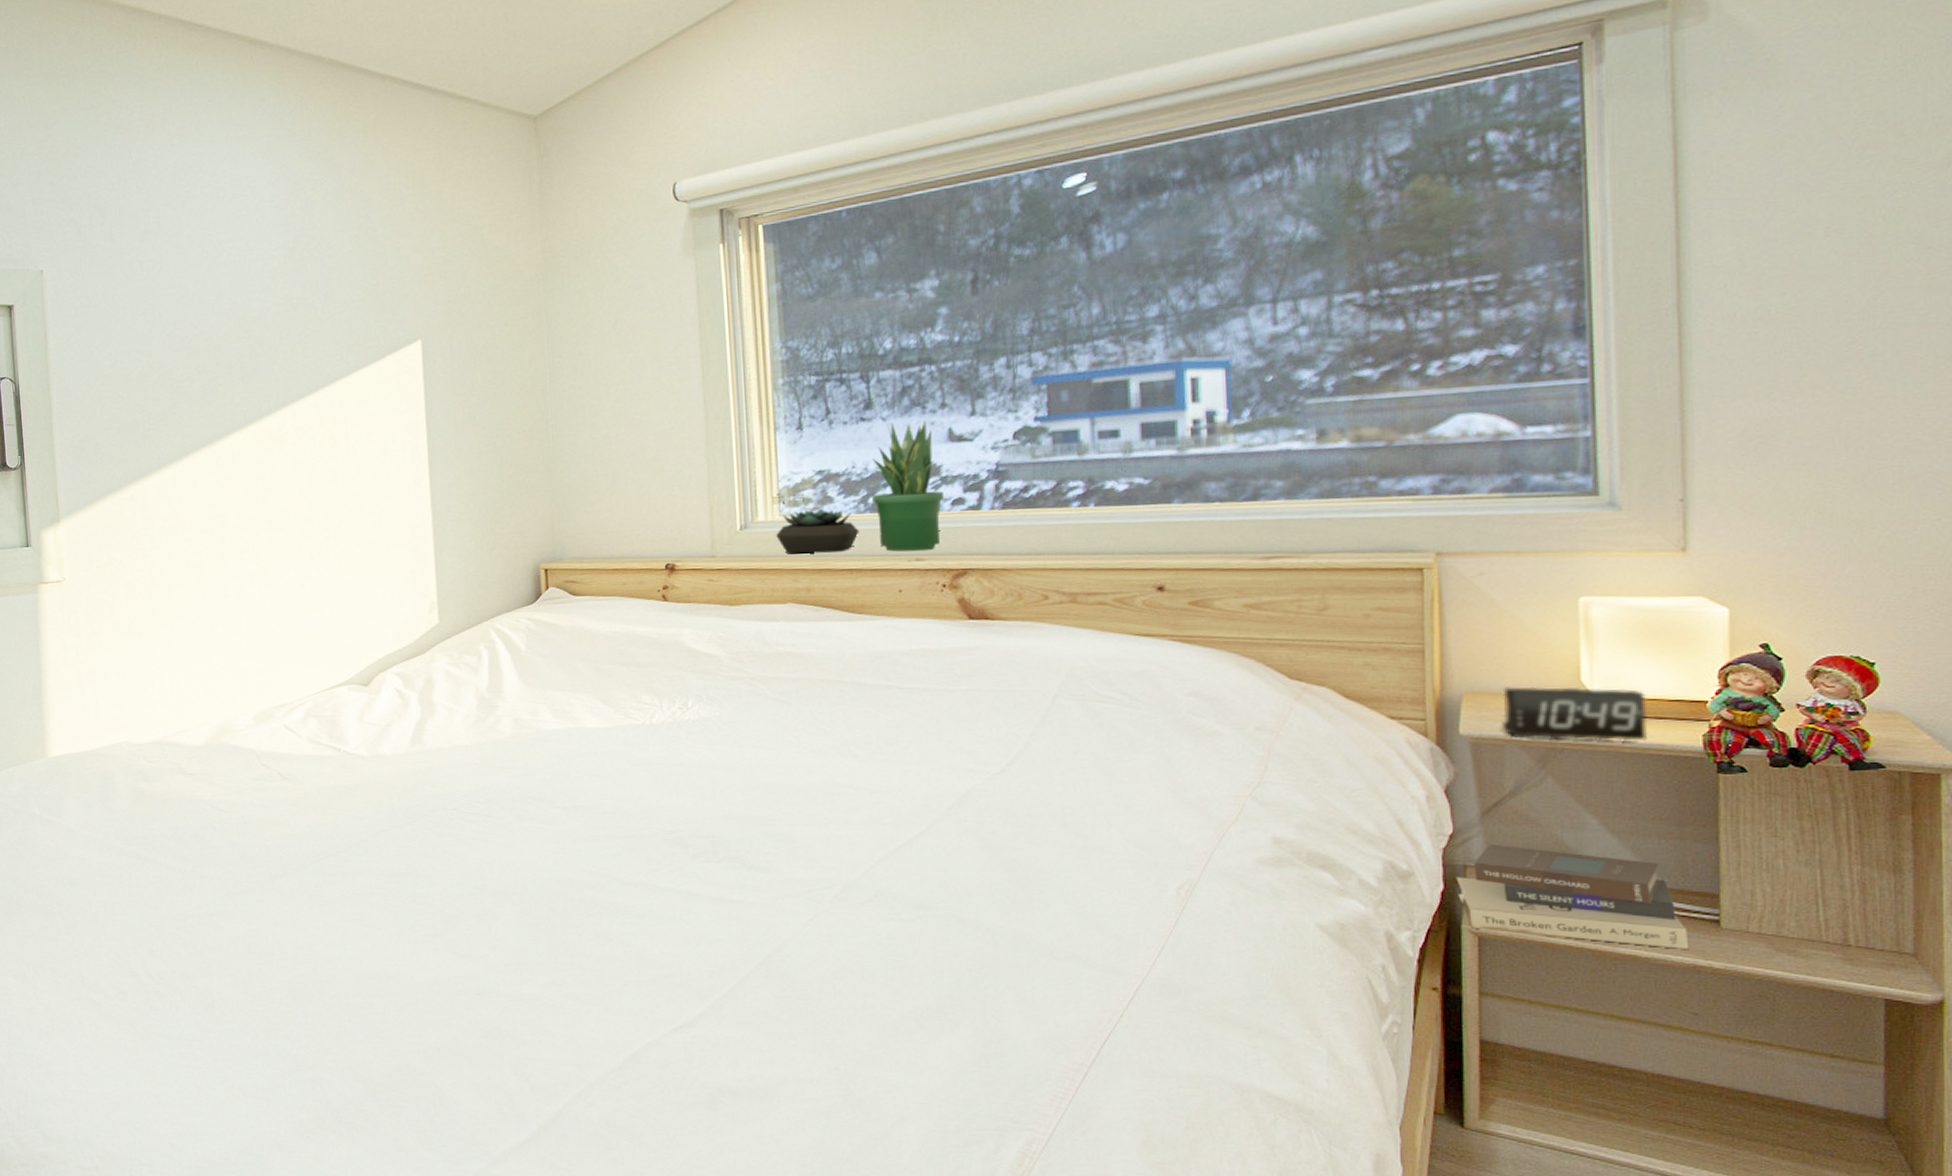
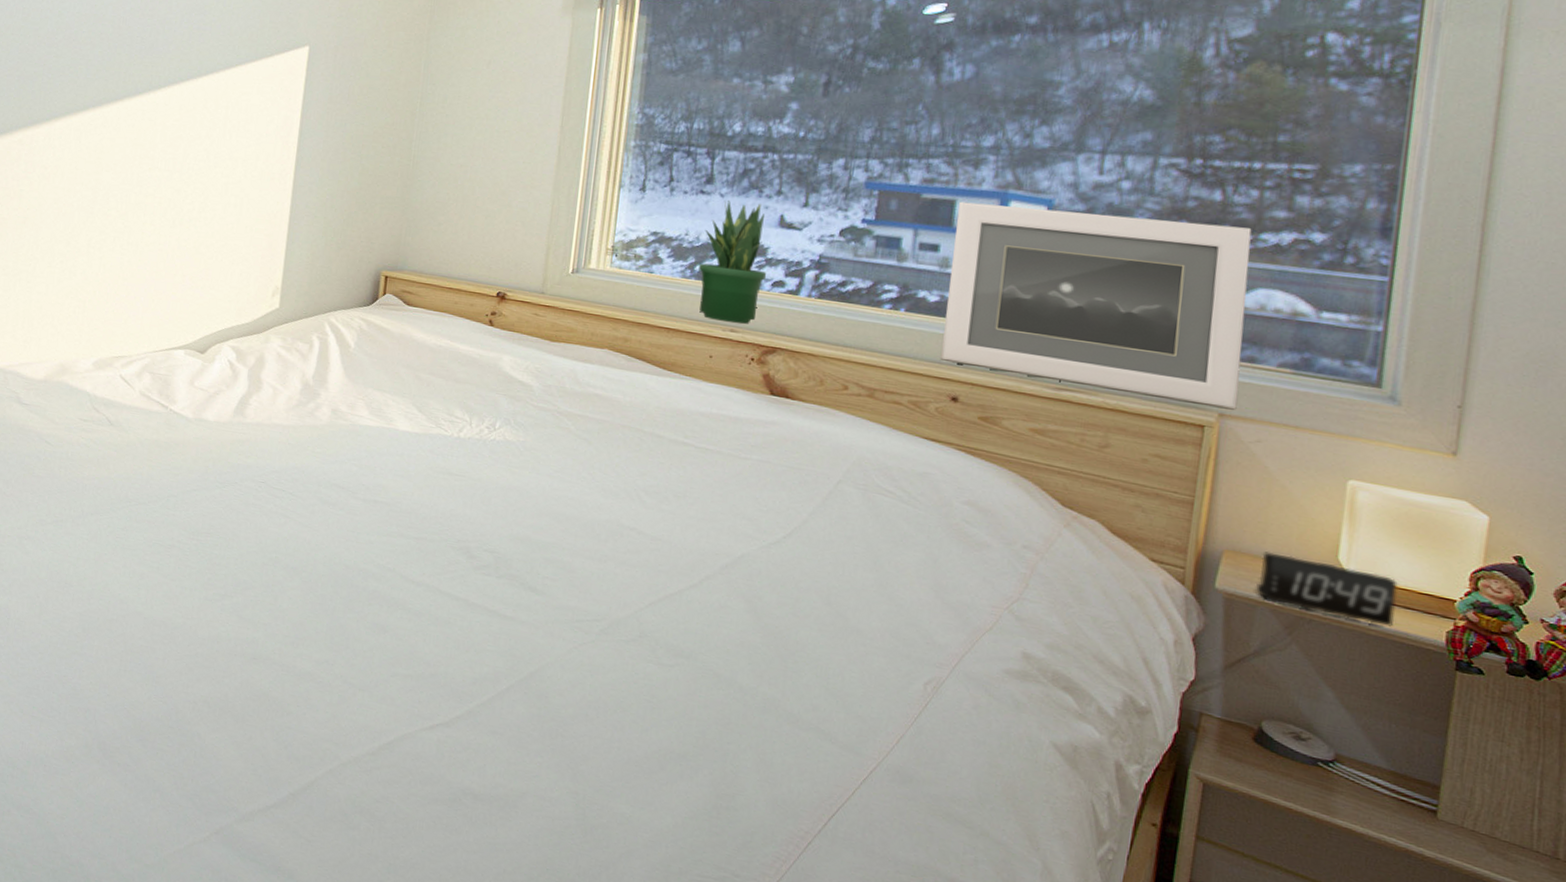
succulent plant: present [776,508,859,554] -> none [604,265,682,312]
picture frame: none [1133,353,1454,552] -> present [940,201,1252,410]
books: present [1456,844,1689,950] -> none [1190,697,1405,834]

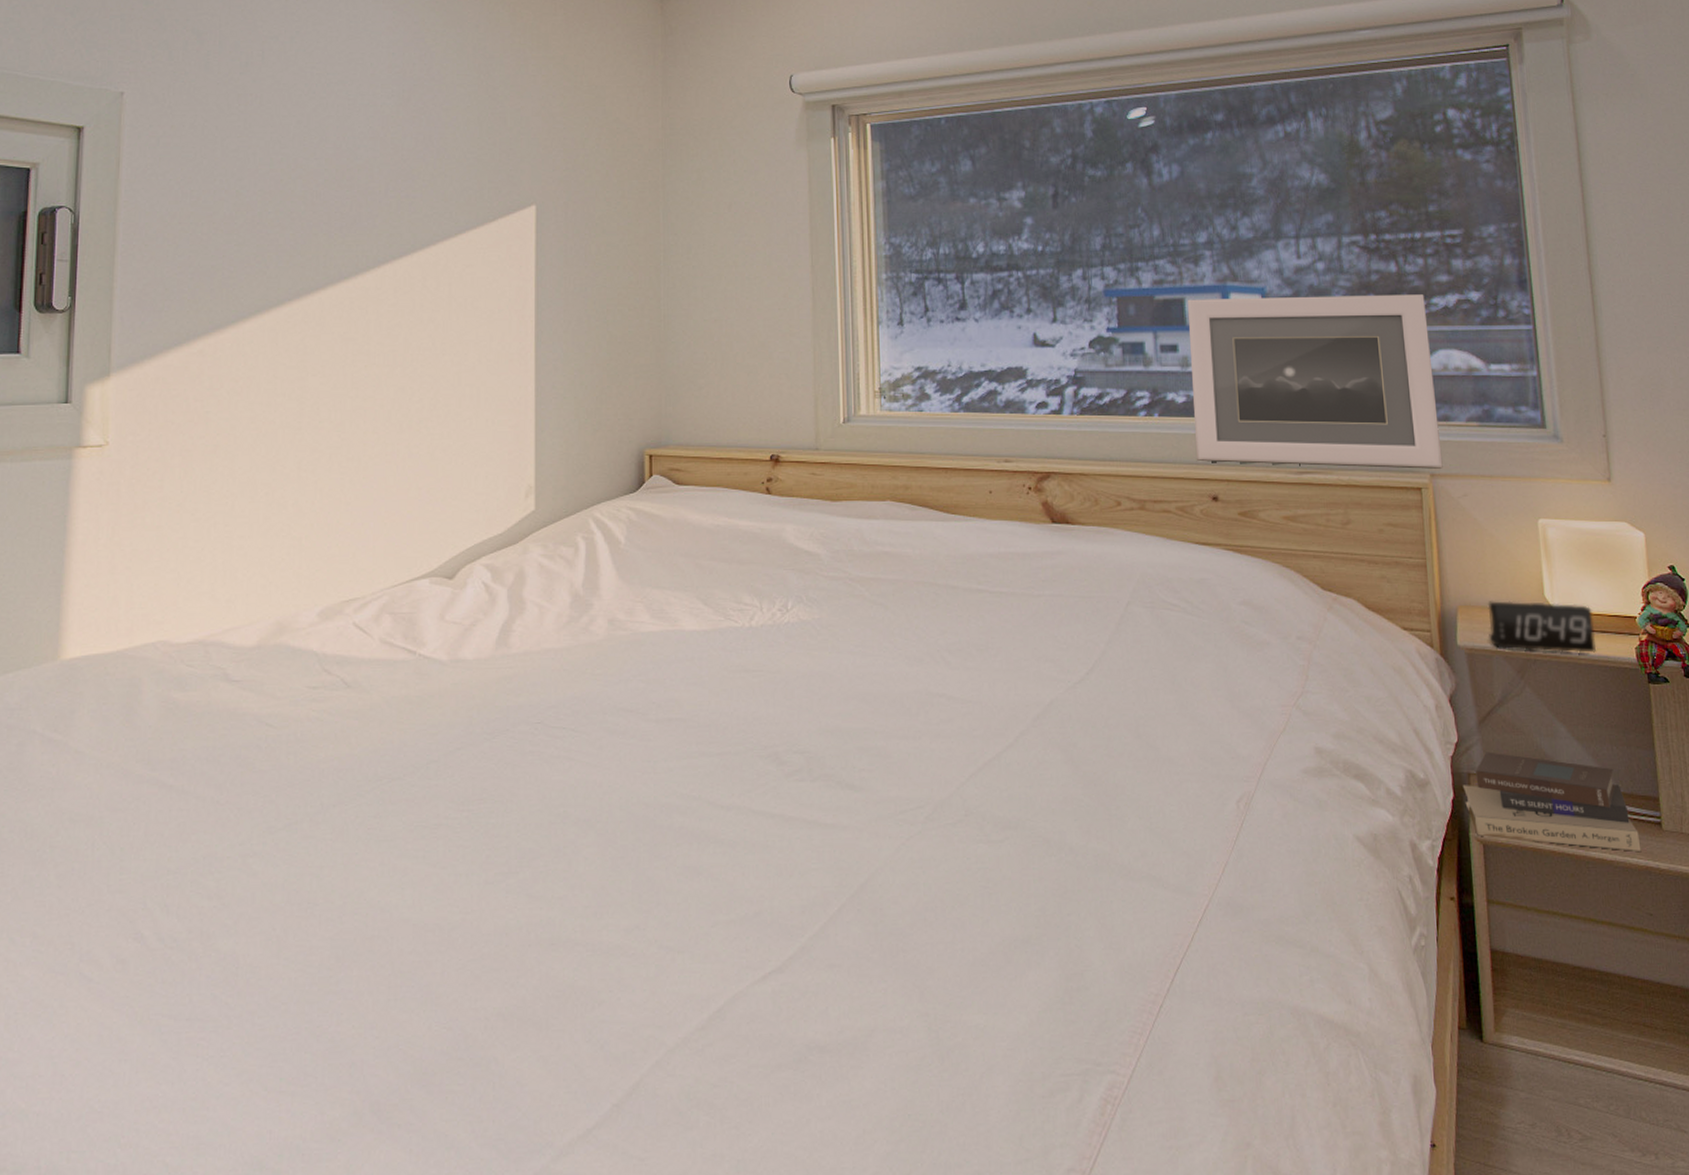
planter: present [699,201,767,325] -> none [966,323,1030,453]
books: none [1190,697,1405,834] -> present [1462,752,1642,852]

